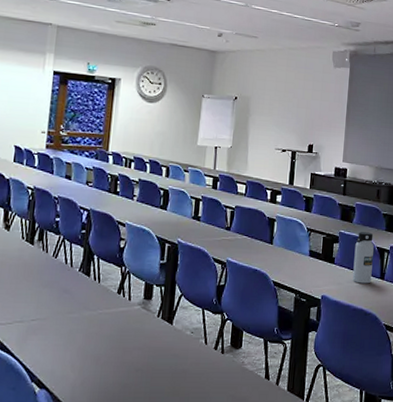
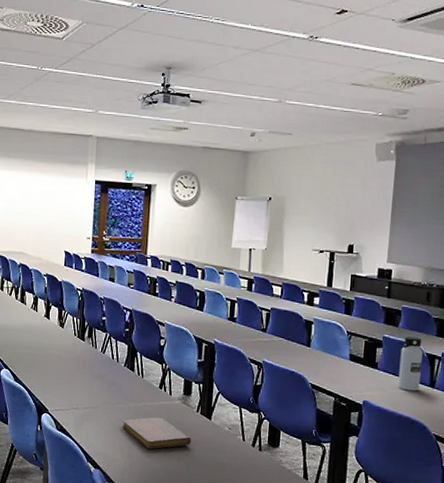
notebook: none [74,325,151,362] -> present [122,417,191,450]

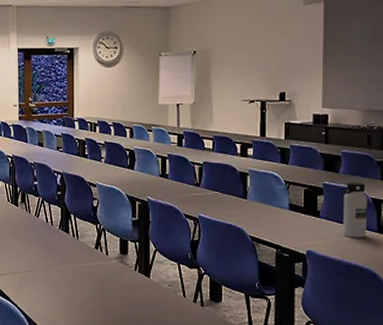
notebook: present [122,417,191,450] -> none [61,277,131,310]

